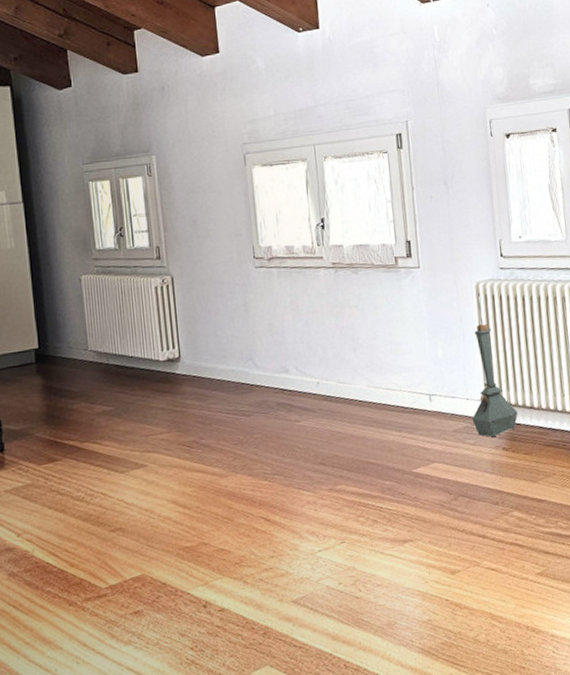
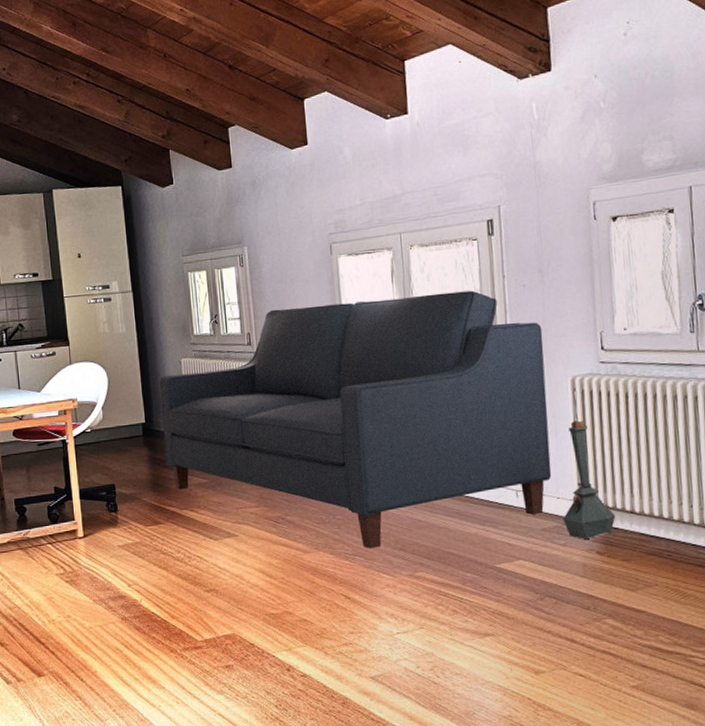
sofa: none [55,201,461,467] -> present [159,290,552,549]

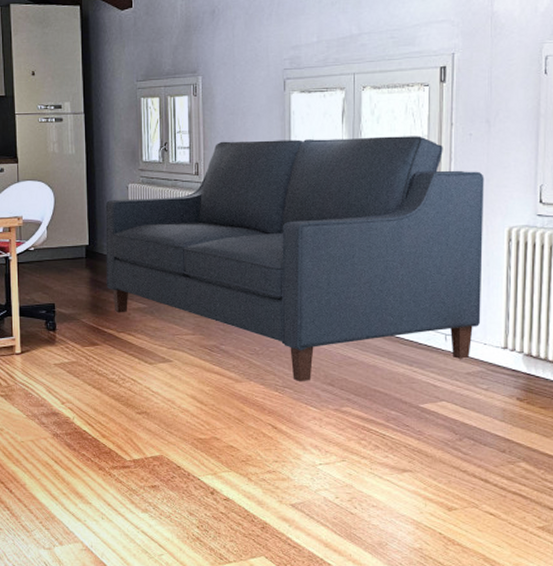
lantern: present [563,420,616,540] -> none [487,270,539,386]

